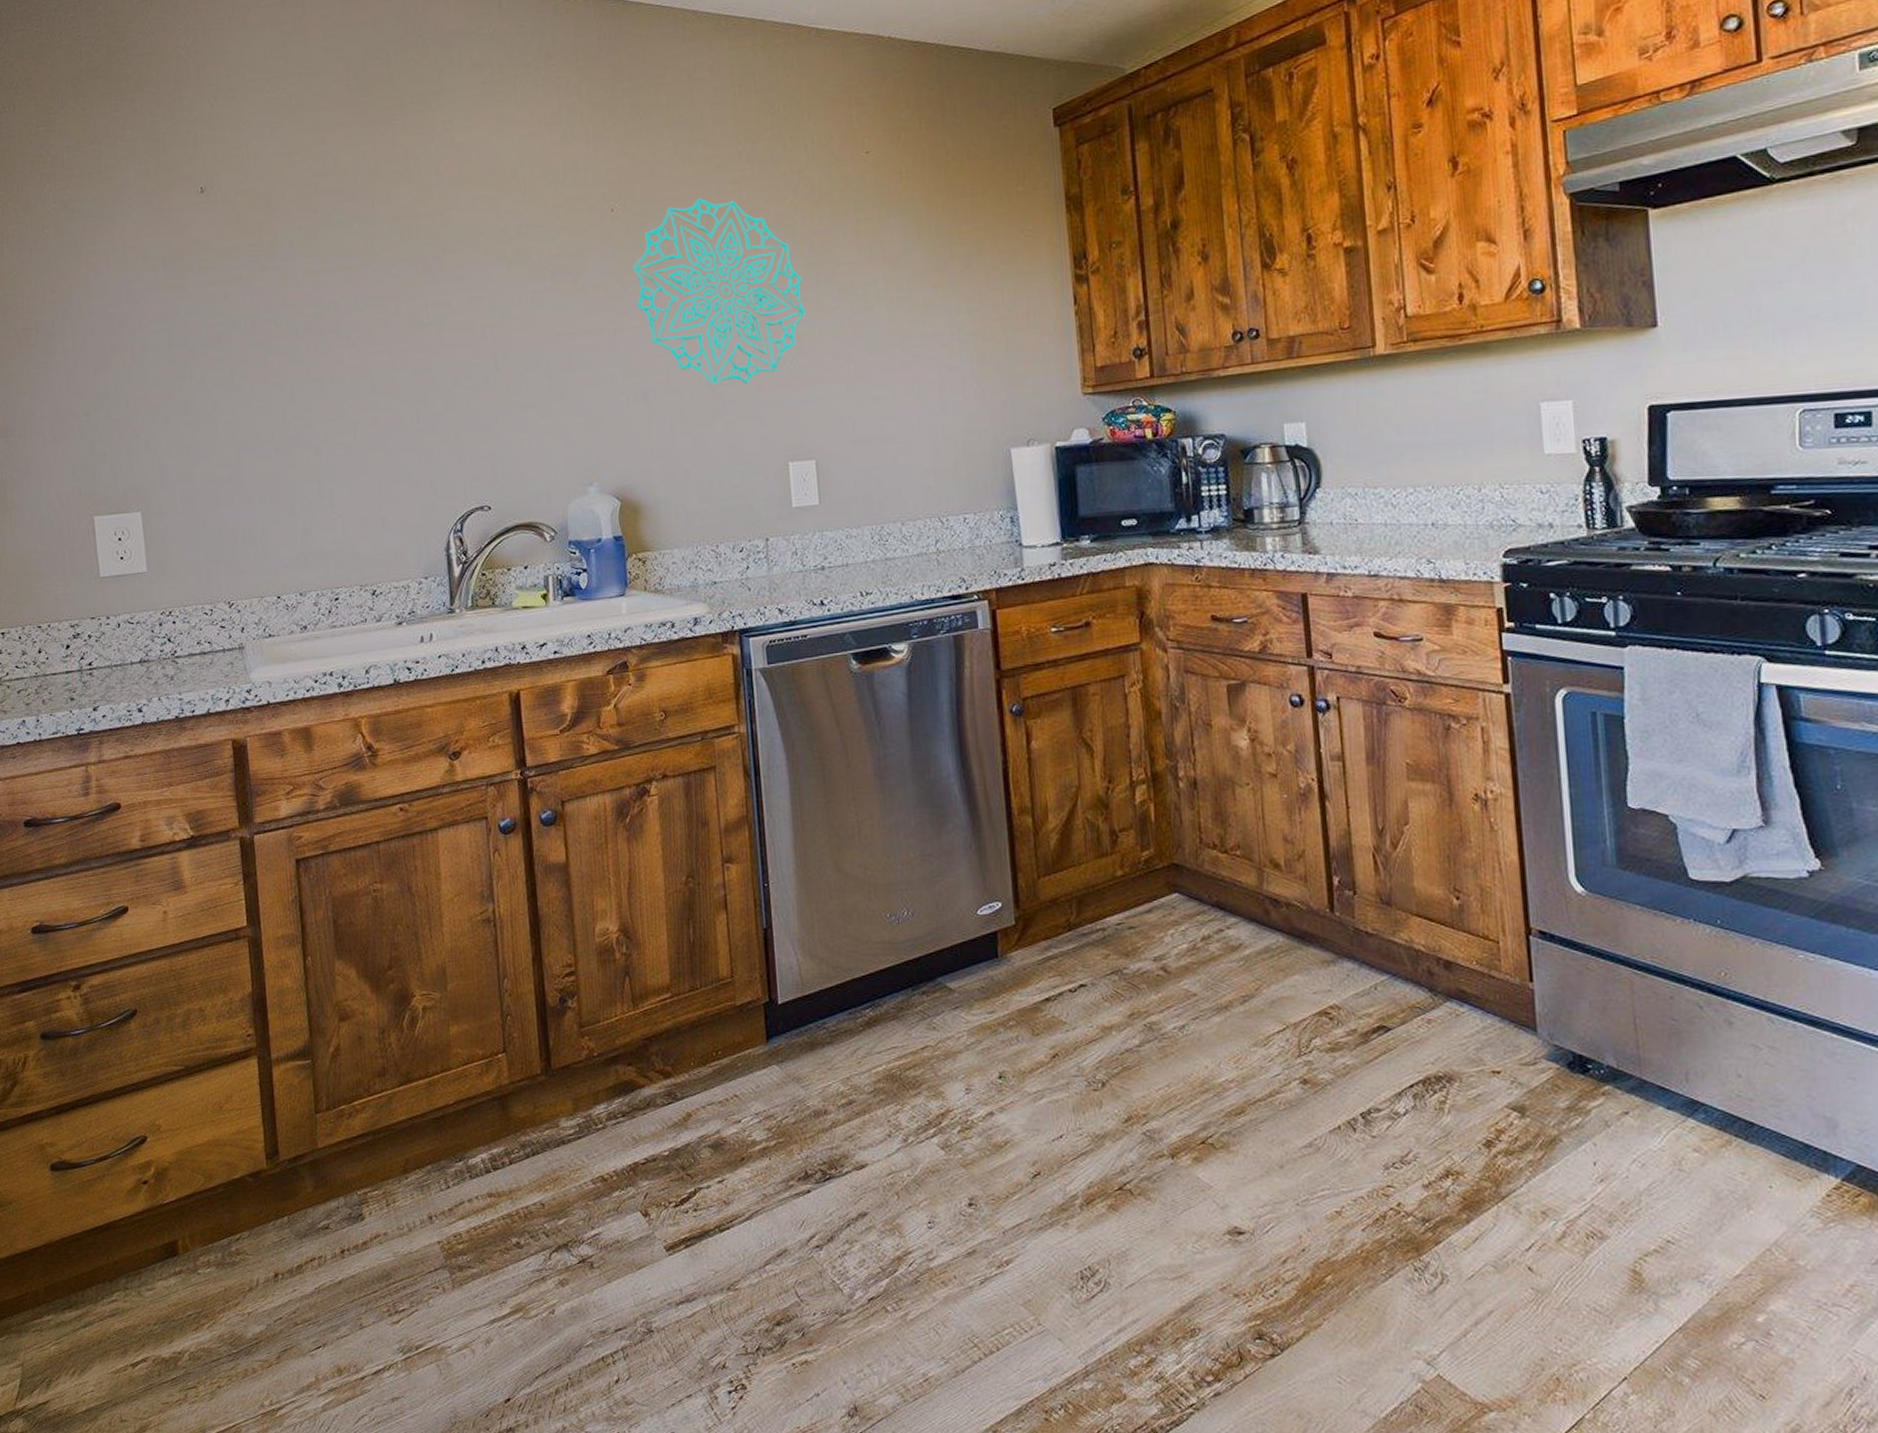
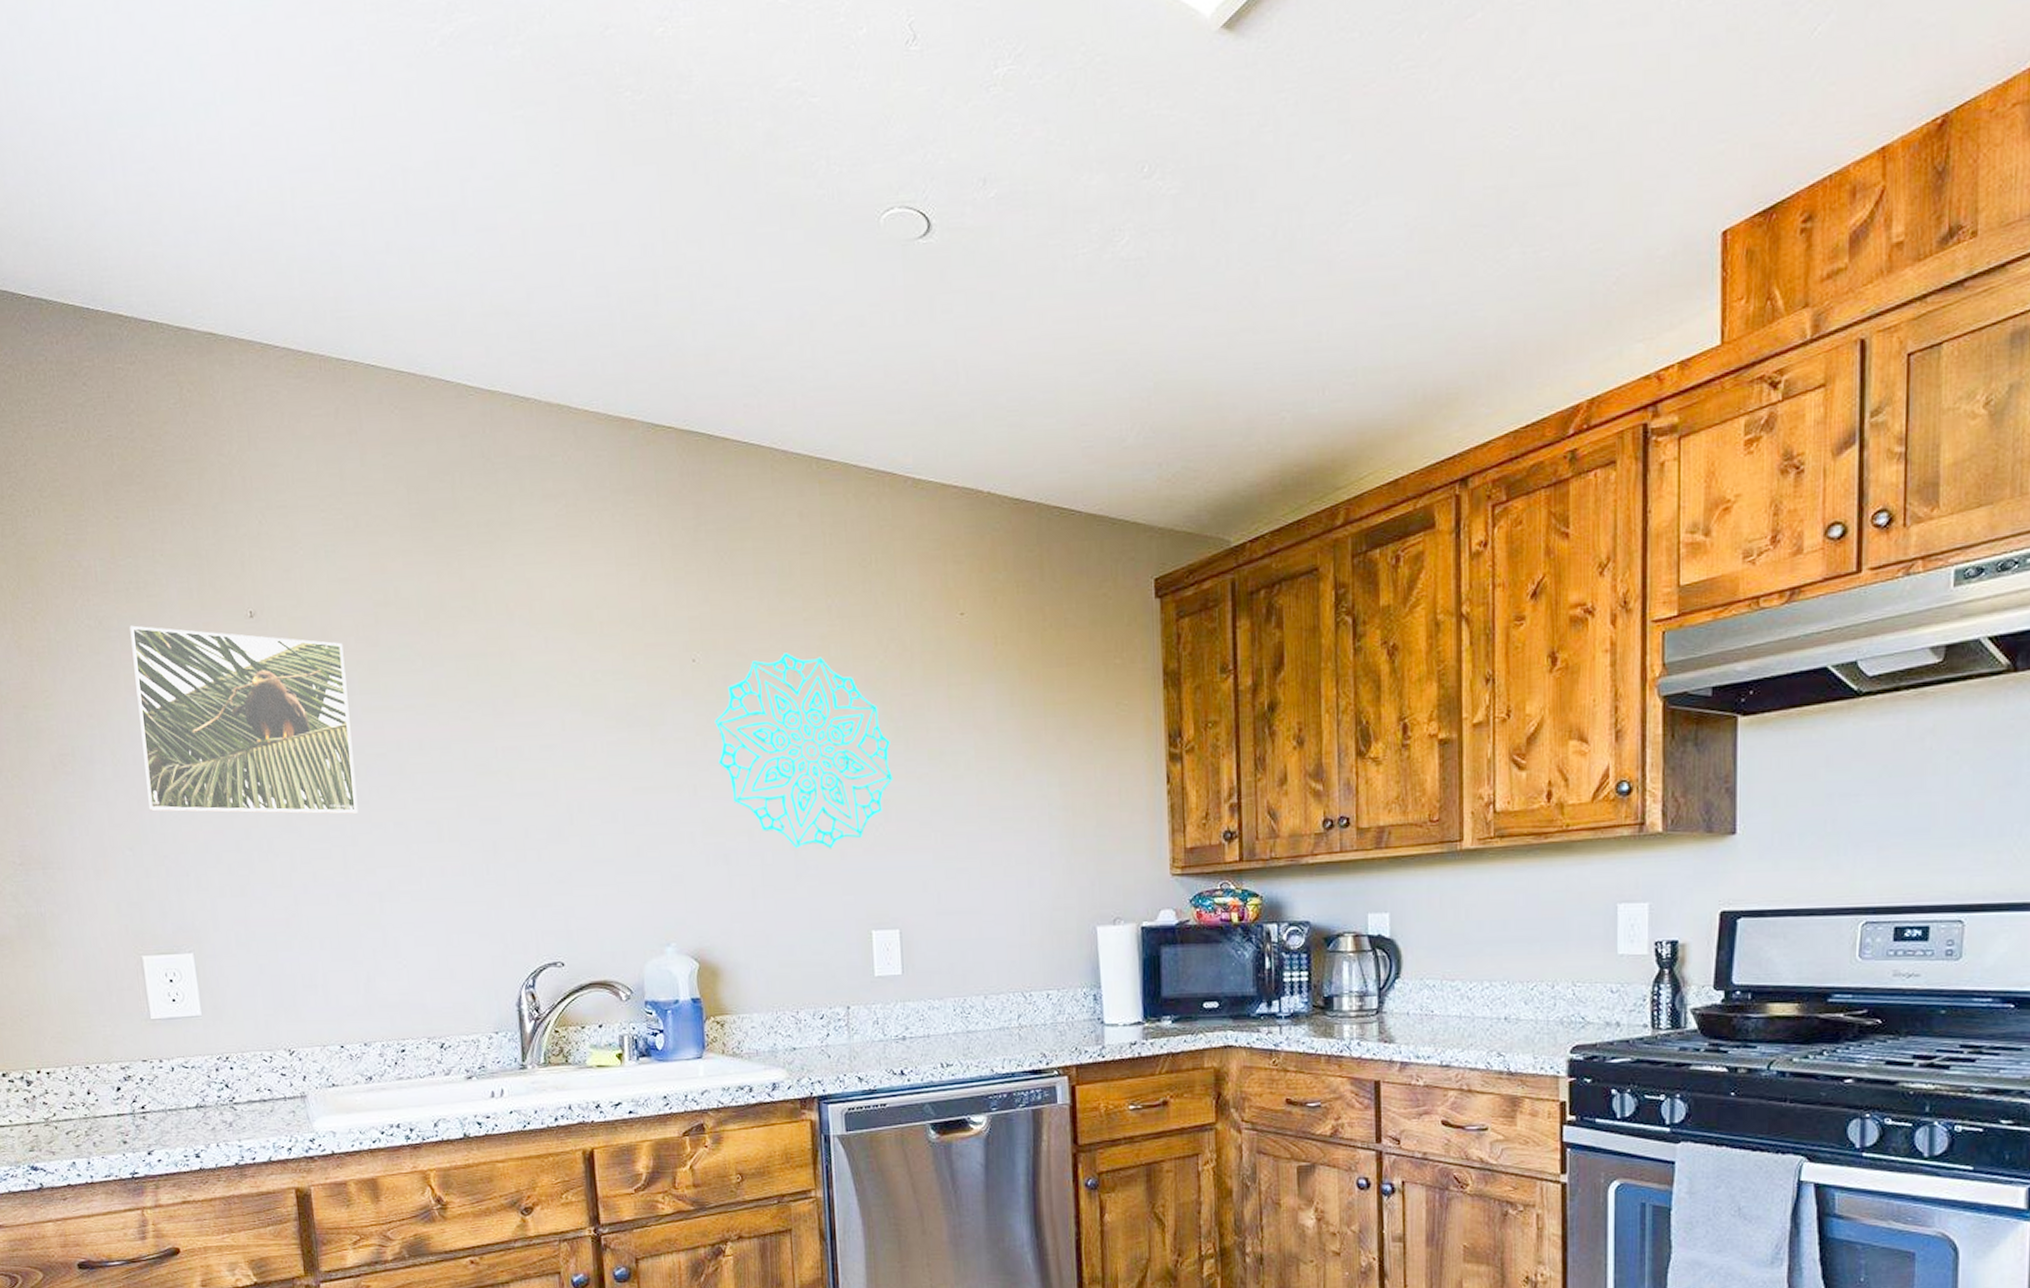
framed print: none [91,206,297,379] -> present [129,625,358,815]

